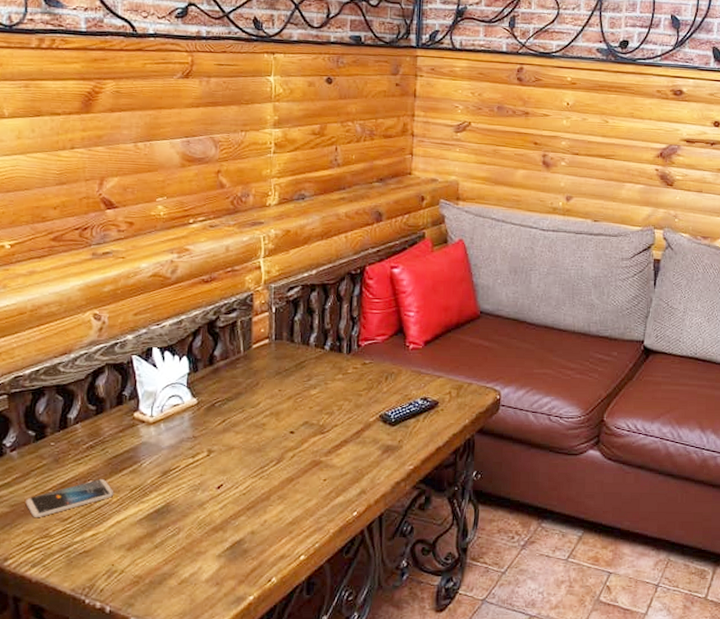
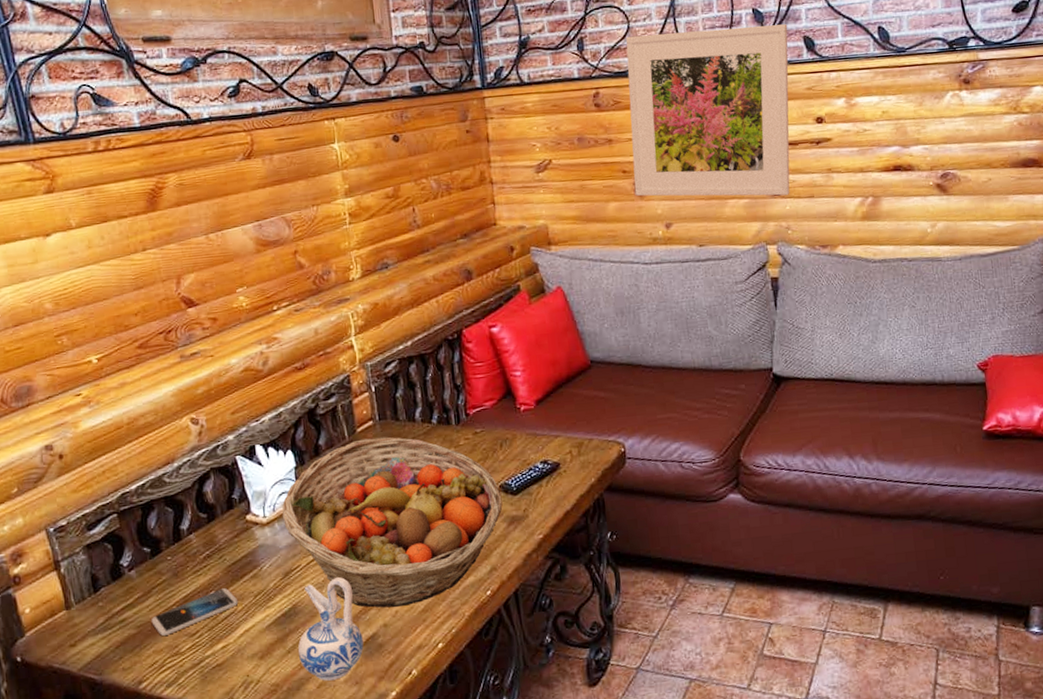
ceramic pitcher: none [165,482,230,579] -> present [297,577,364,681]
fruit basket: none [168,355,380,516] -> present [282,436,503,608]
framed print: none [542,21,700,187] -> present [626,24,790,197]

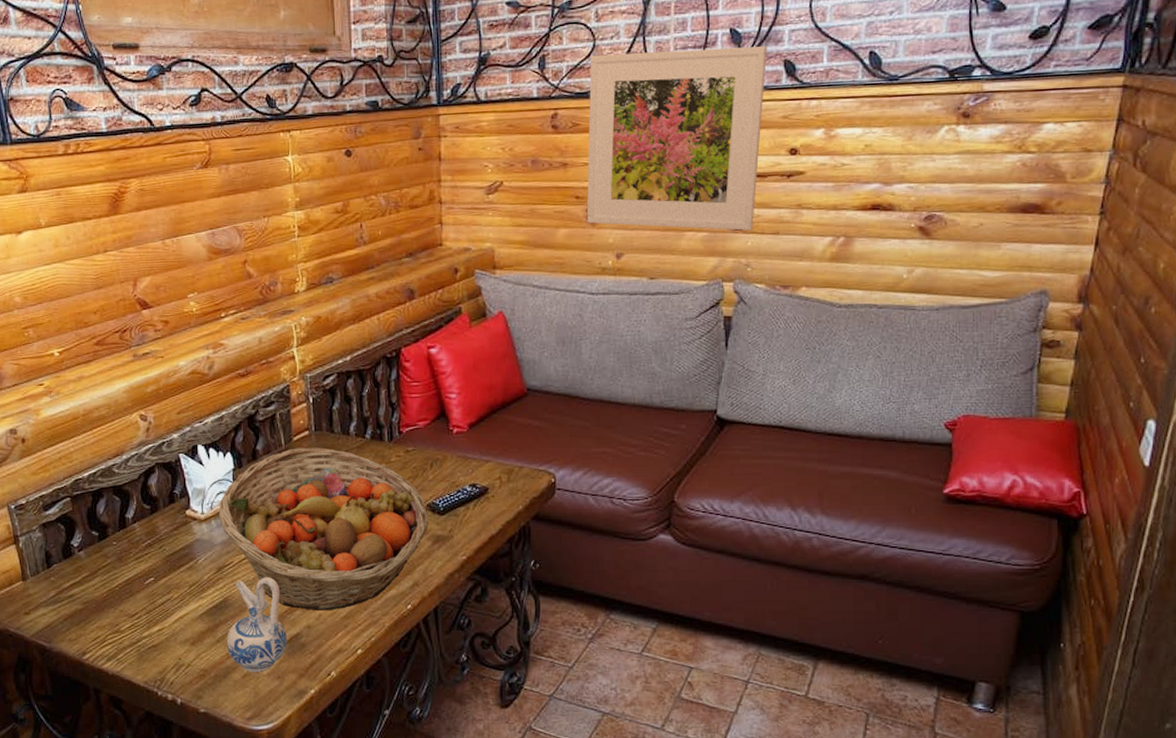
smartphone: present [151,588,239,636] -> none [96,576,175,613]

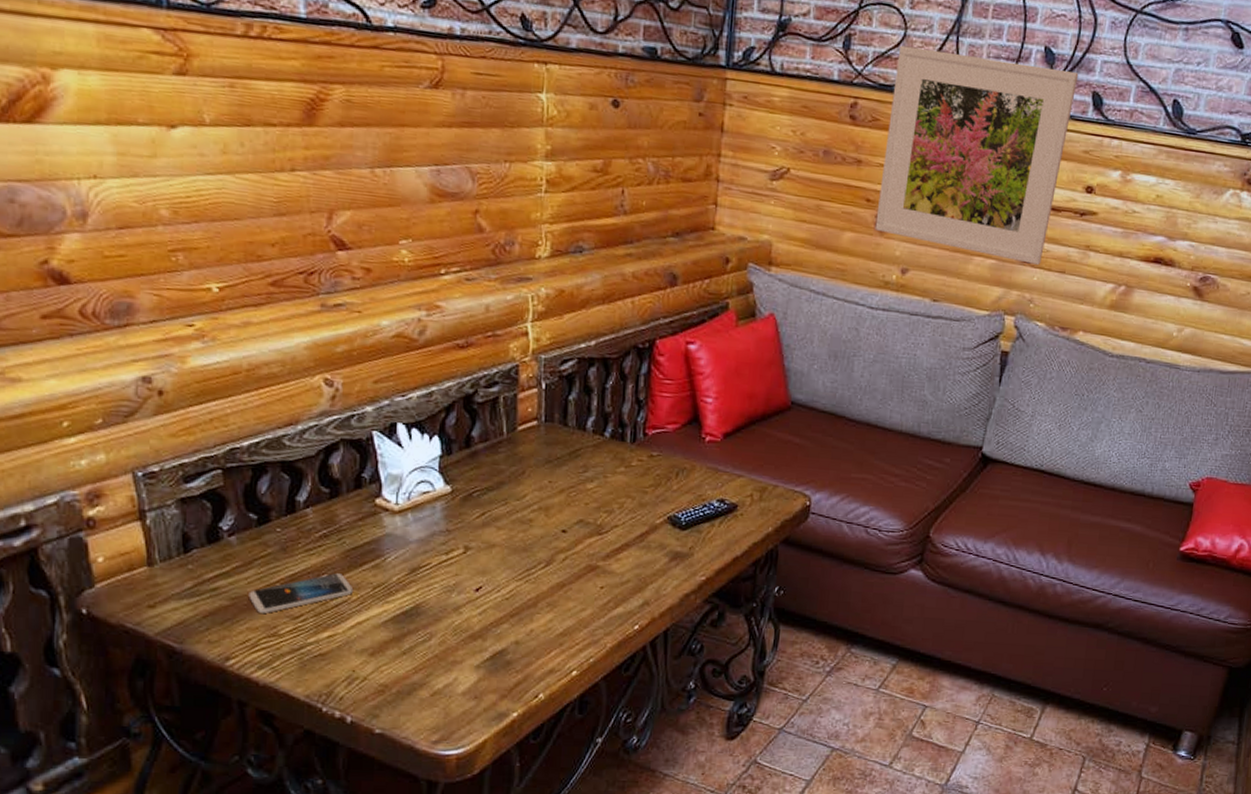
smartphone: none [96,576,175,613] -> present [249,573,354,613]
fruit basket: present [218,447,429,610] -> none [417,439,668,626]
ceramic pitcher: present [226,577,287,672] -> none [414,583,490,691]

